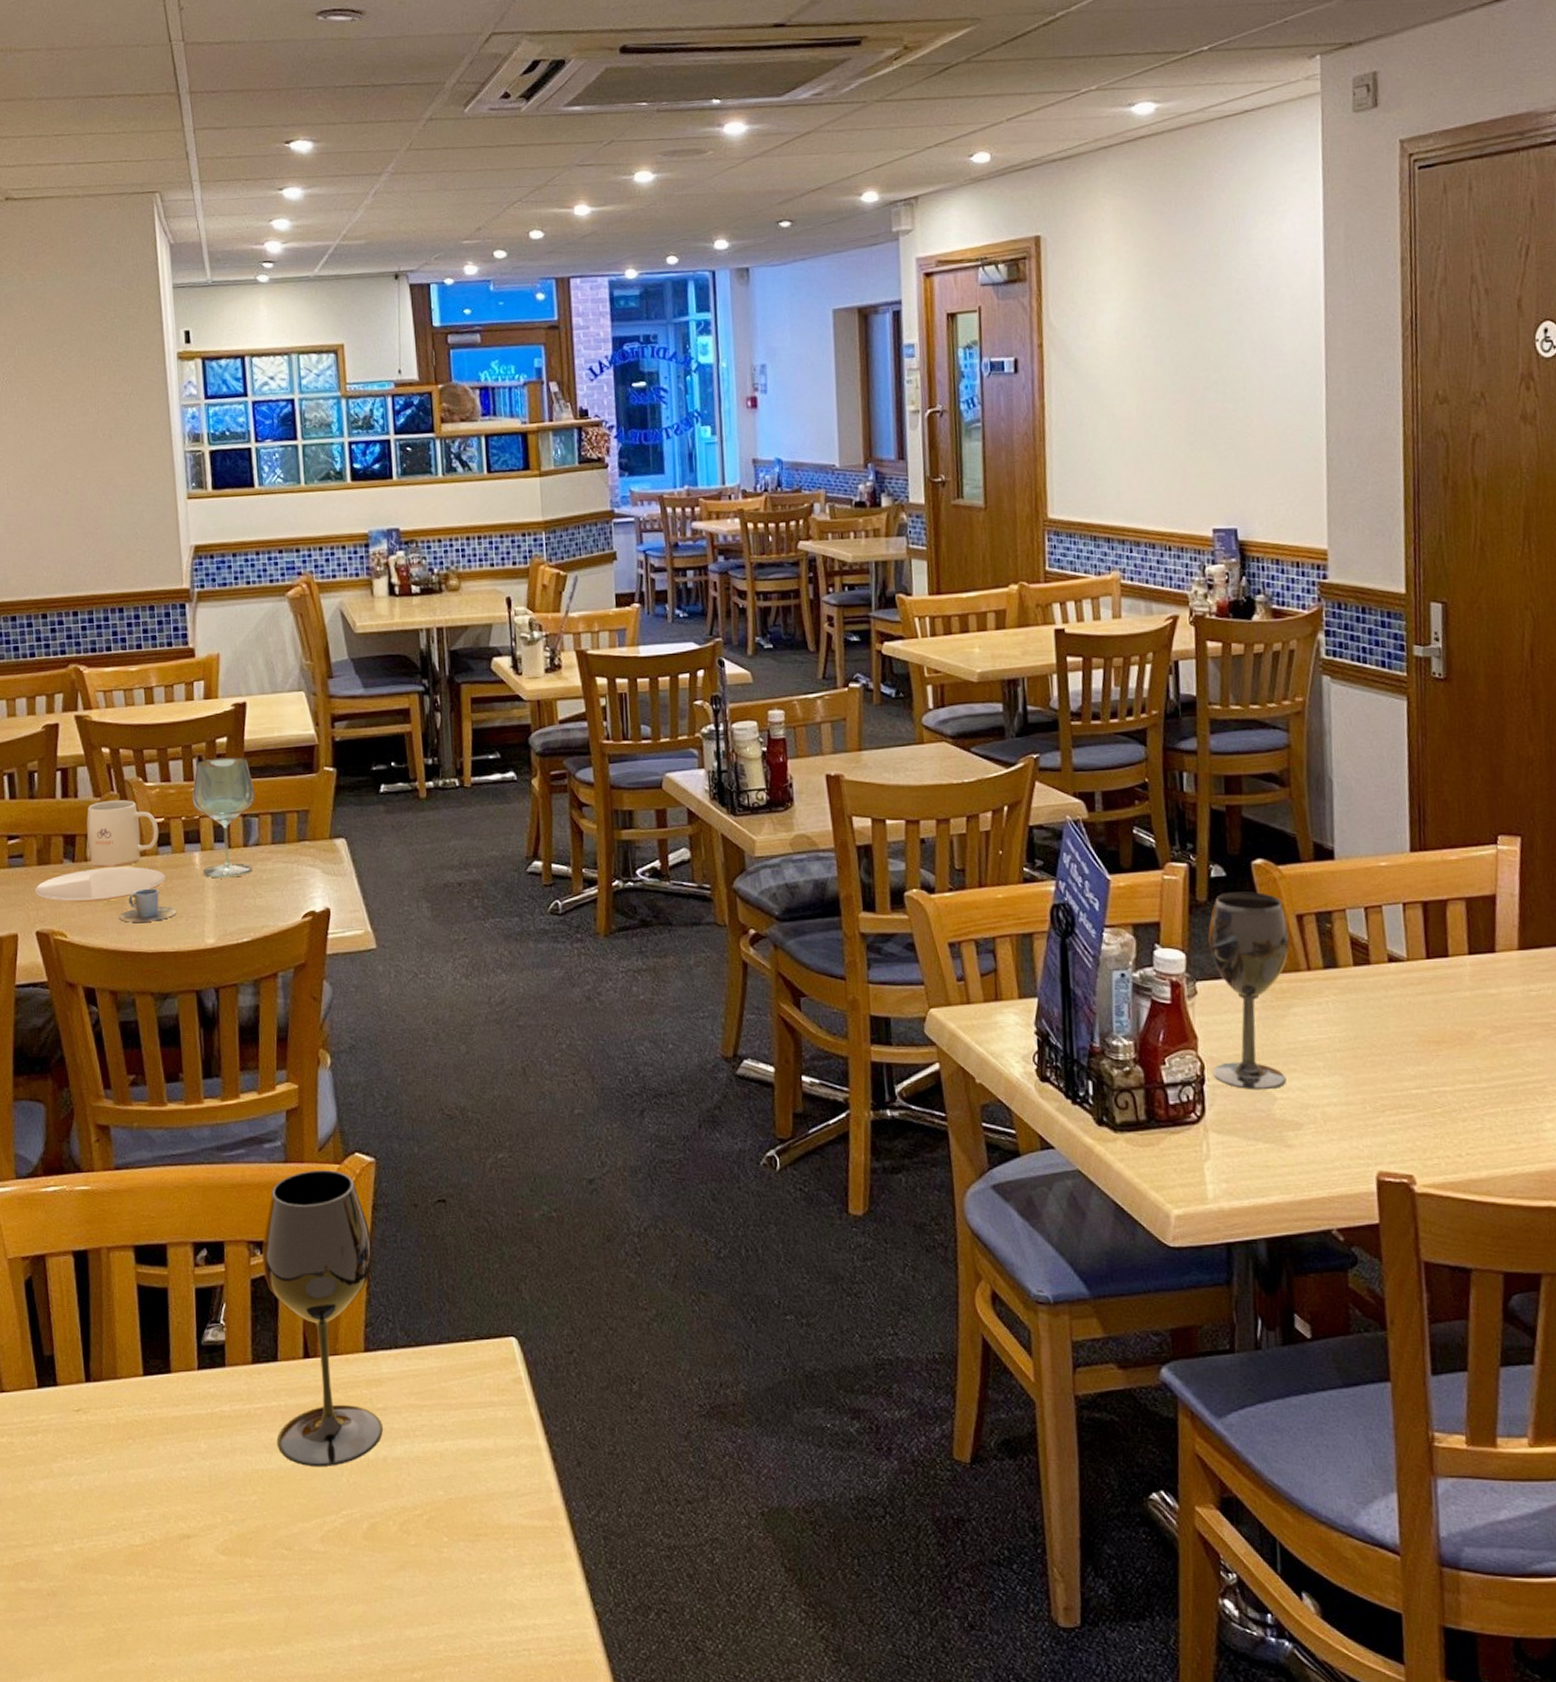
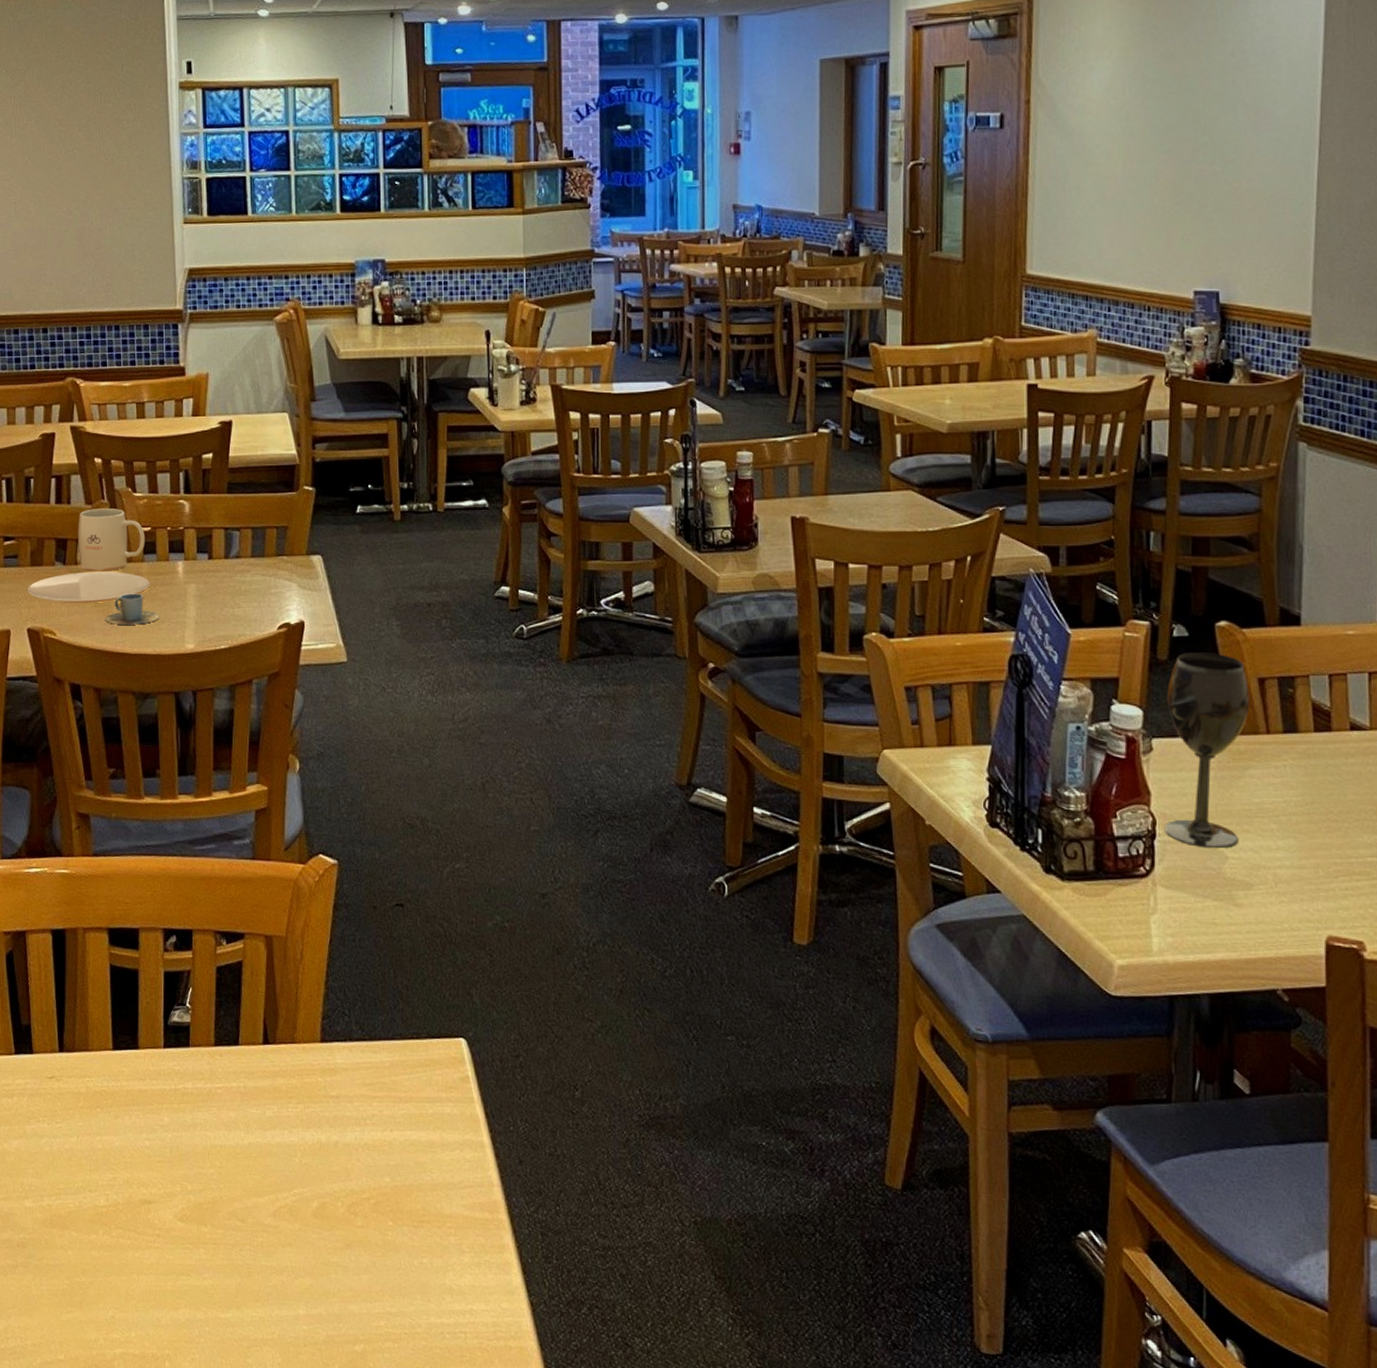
wine glass: present [192,757,256,879] -> none [177,472,238,587]
wineglass: present [262,1170,383,1466] -> none [228,868,335,1147]

